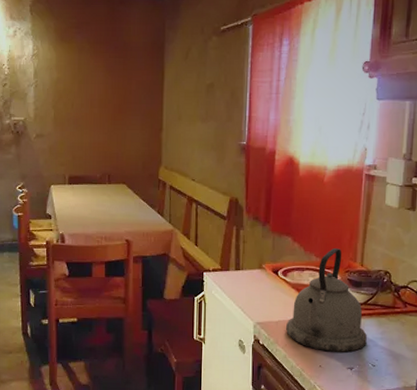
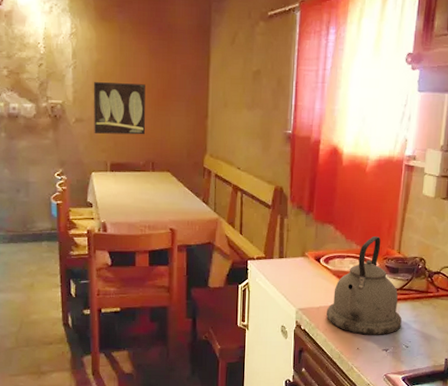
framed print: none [53,99,102,149] -> present [93,82,146,135]

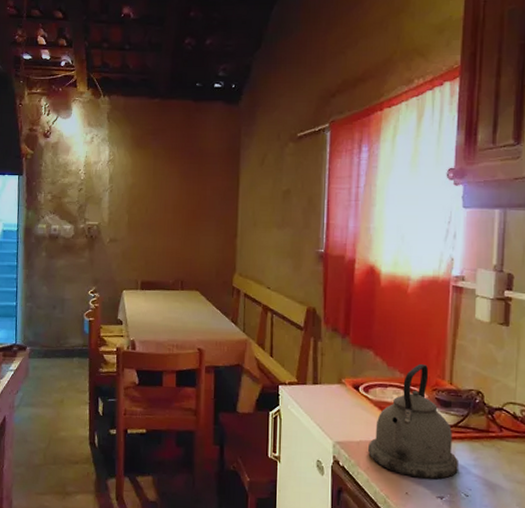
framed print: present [93,82,146,135] -> none [126,204,176,254]

